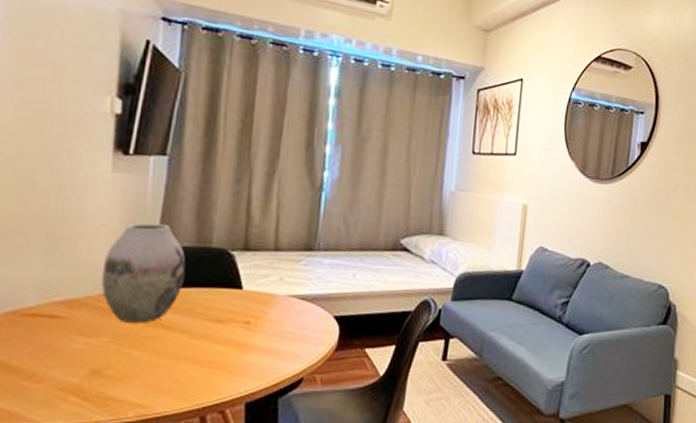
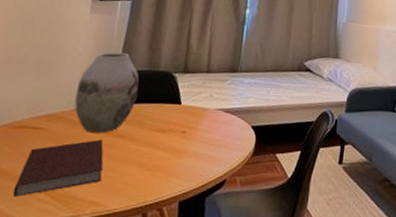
notebook: none [30,330,146,398] -> present [12,139,104,197]

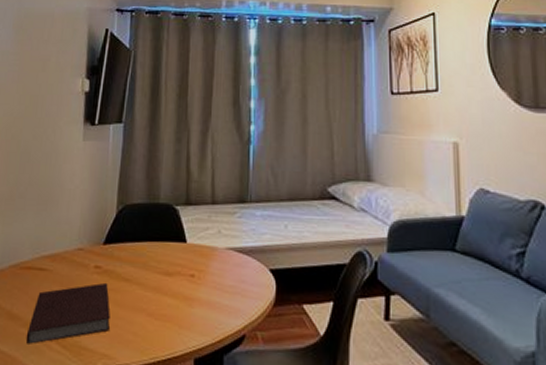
vase: present [74,52,139,133] -> none [76,184,140,276]

